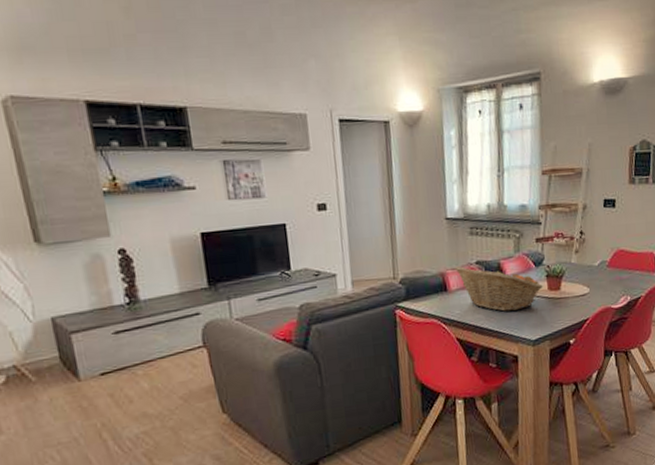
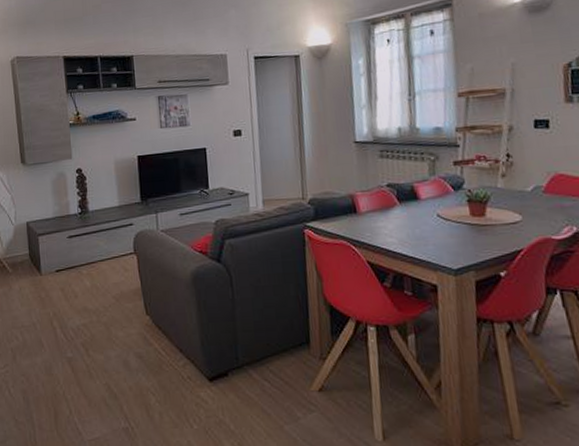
fruit basket: present [455,266,543,312] -> none [364,189,465,237]

